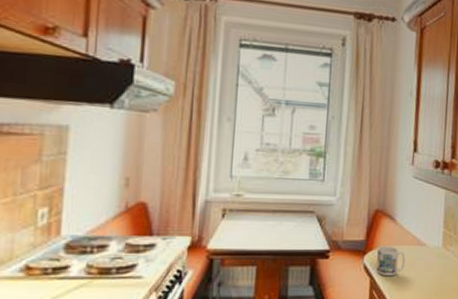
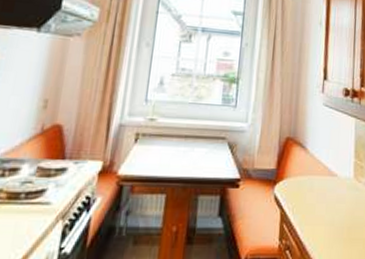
mug: present [376,245,406,276] -> none [287,175,317,209]

